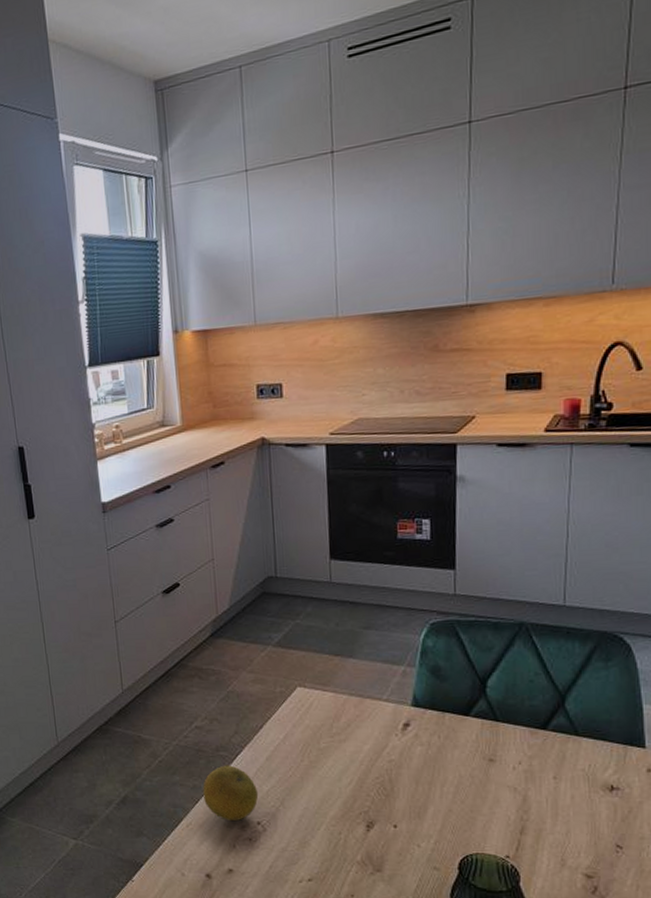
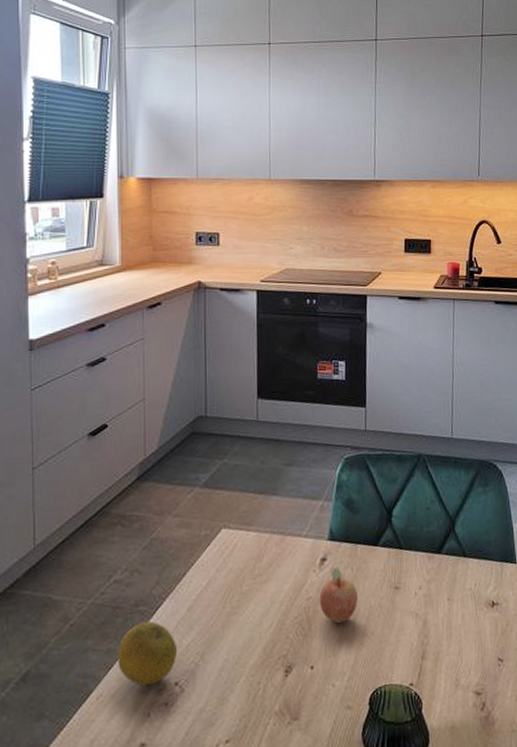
fruit: none [402,732,446,789] -> present [319,565,358,624]

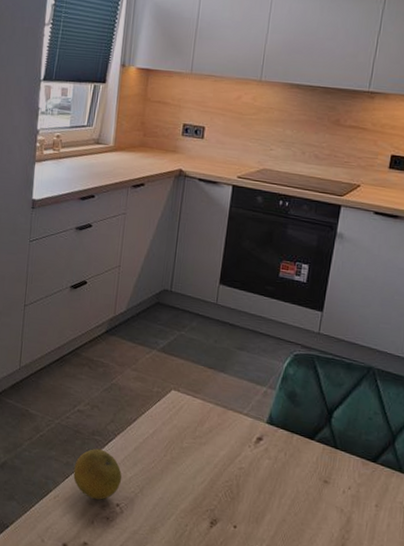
fruit: present [319,565,358,624] -> none [250,447,287,498]

